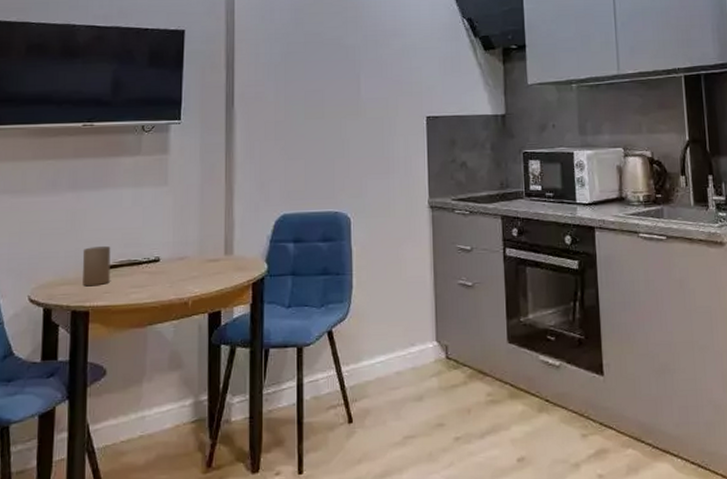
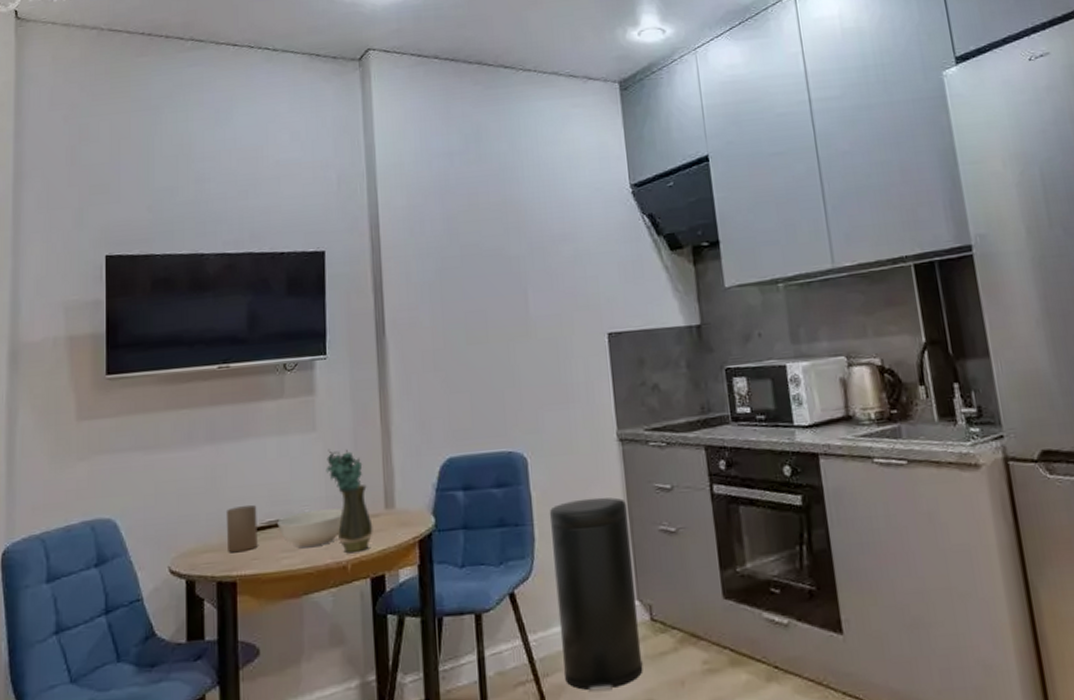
bowl: none [128,252,188,285] -> present [277,508,343,548]
vase: none [174,201,213,292] -> present [326,449,373,553]
pedal bin: none [366,254,437,415] -> present [549,497,643,691]

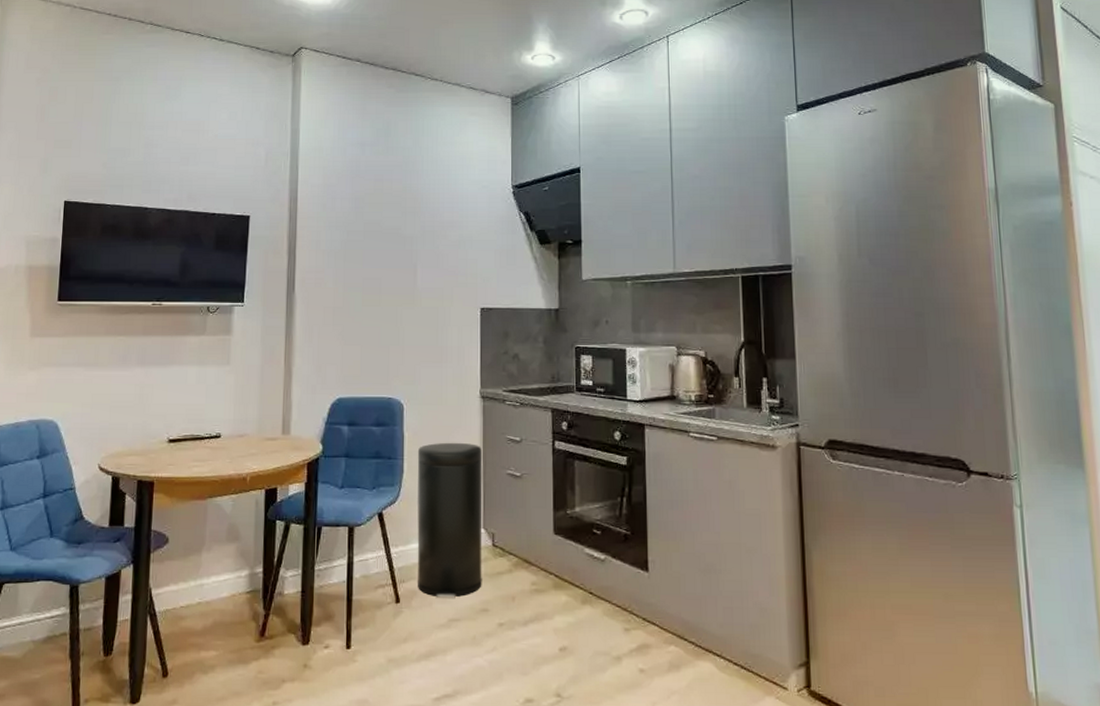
cup: present [225,504,258,553] -> none [149,420,176,458]
bowl: present [277,508,343,548] -> none [191,430,247,460]
vase: present [326,449,373,553] -> none [235,381,271,468]

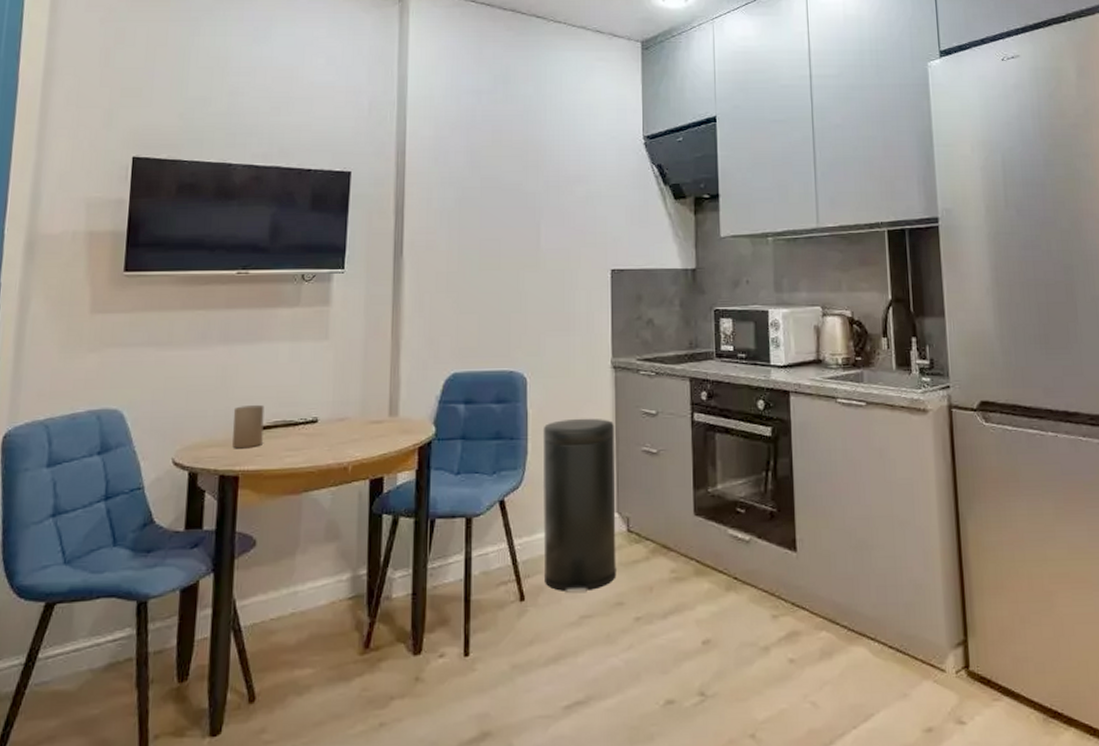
cup: none [149,420,176,458] -> present [232,404,265,449]

